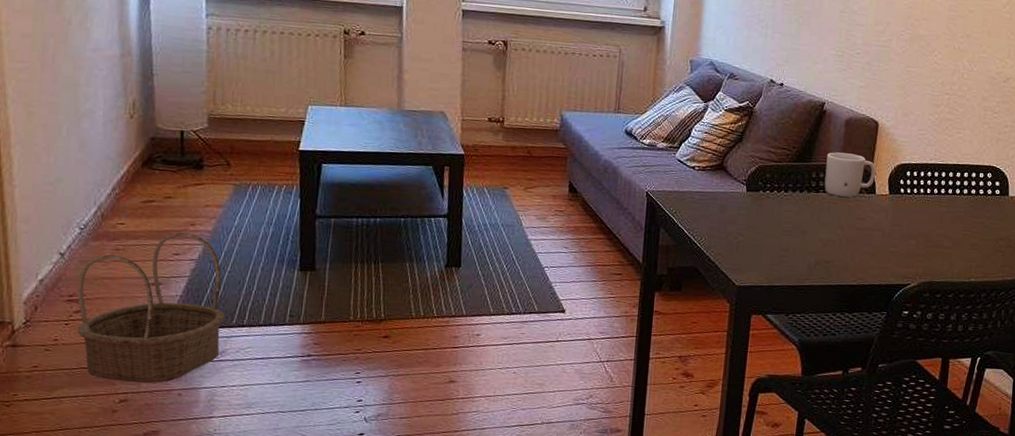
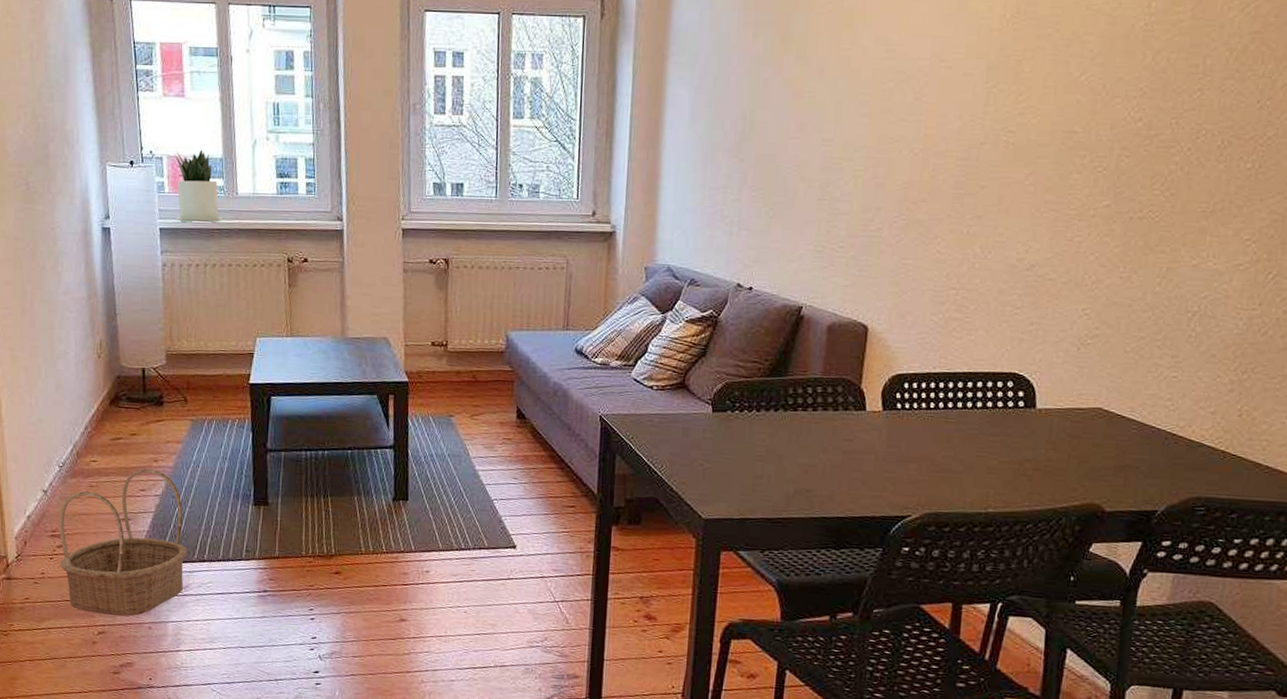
mug: present [824,152,876,198] -> none [803,363,867,416]

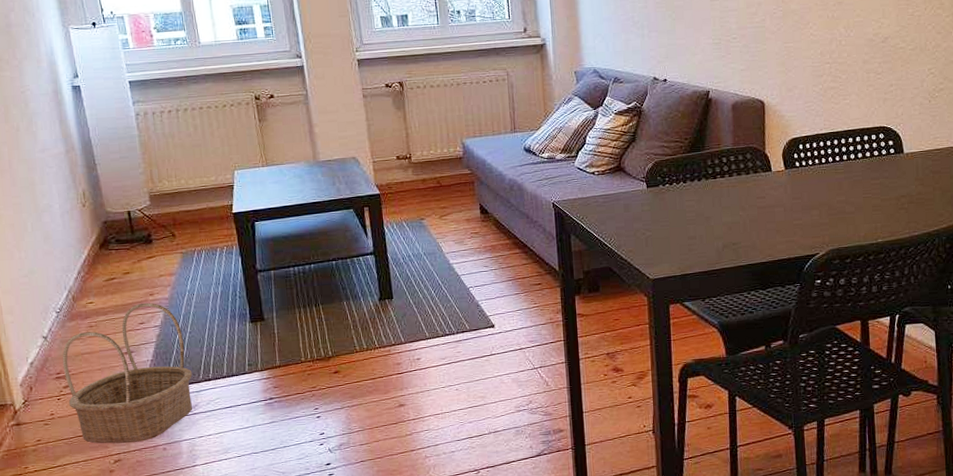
planter: present [175,149,223,223] -> none [135,6,189,74]

